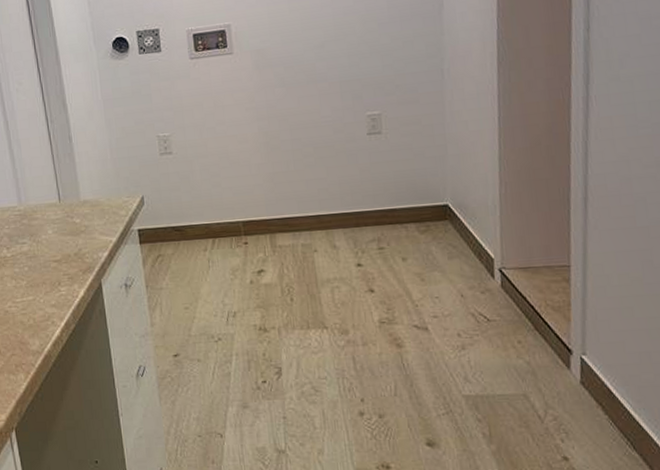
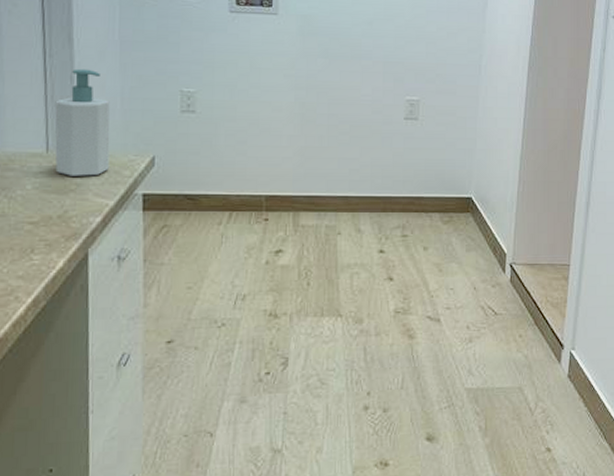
soap bottle: none [60,128,108,220] -> present [54,68,110,176]

